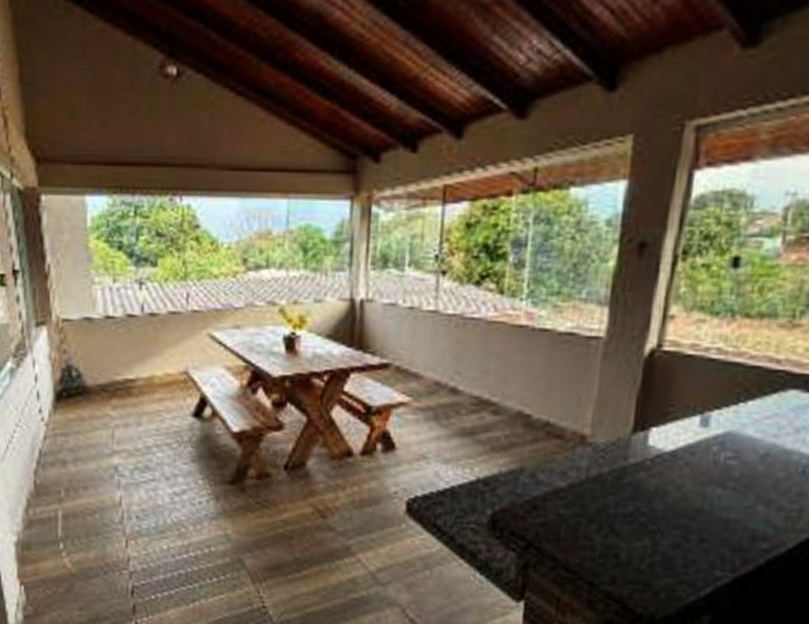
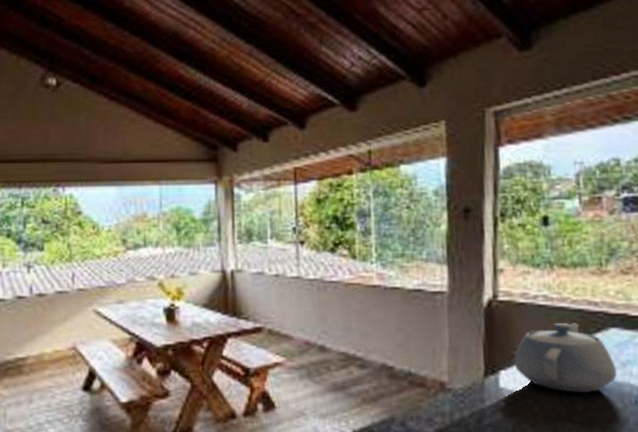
teapot: none [669,379,788,459] -> present [514,322,617,394]

